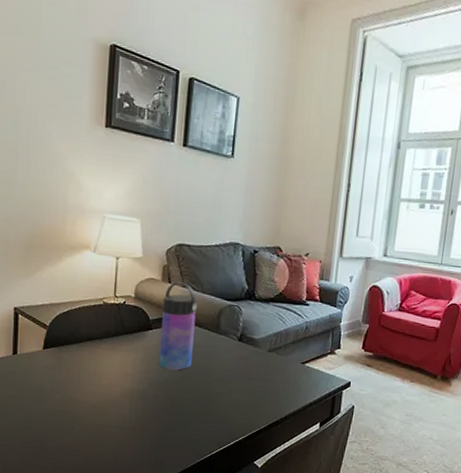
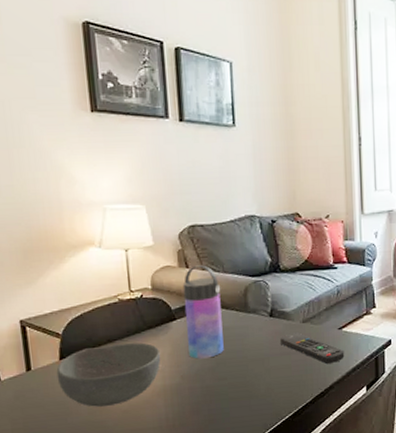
bowl: none [38,342,134,399] -> present [56,342,161,407]
remote control: none [245,360,304,395] -> present [281,333,345,364]

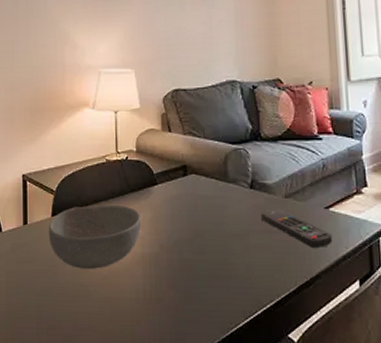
water bottle: present [182,265,224,359] -> none [165,129,203,229]

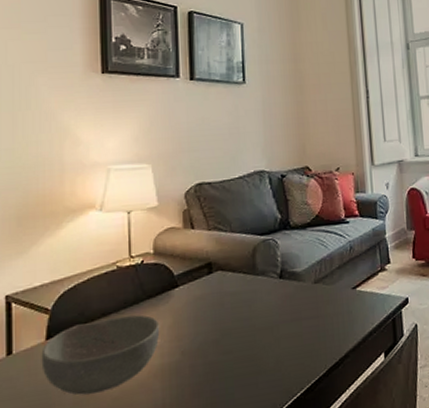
remote control: present [261,209,333,247] -> none [291,295,360,329]

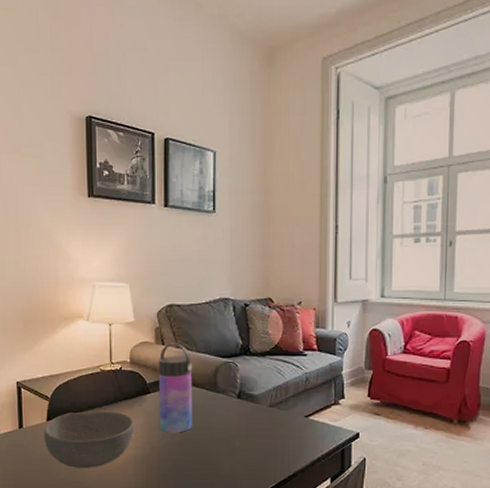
water bottle: none [187,225,230,331] -> present [158,343,193,433]

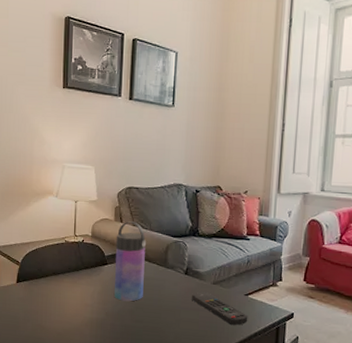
bowl: present [43,412,134,468] -> none [13,277,92,327]
remote control: none [247,416,310,450] -> present [192,292,248,325]

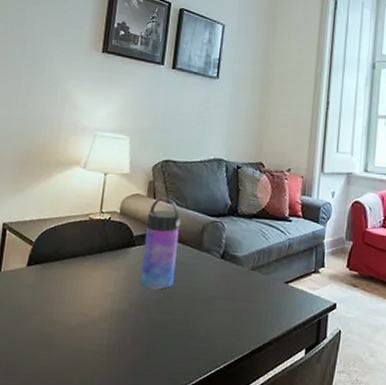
remote control: present [192,292,248,325] -> none [227,278,288,318]

